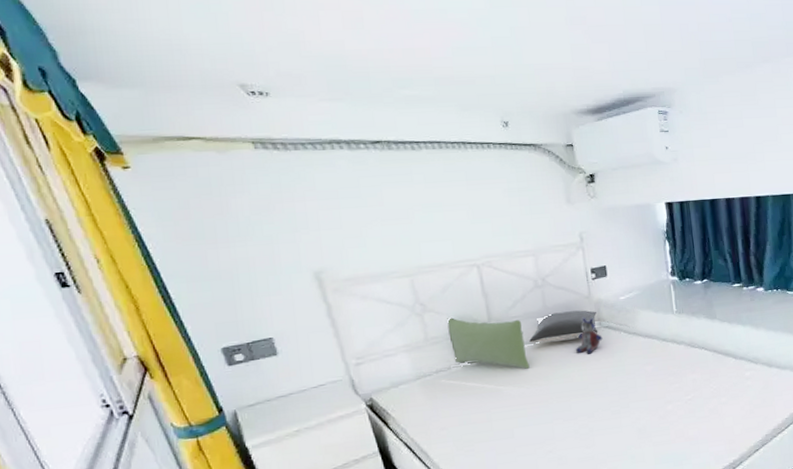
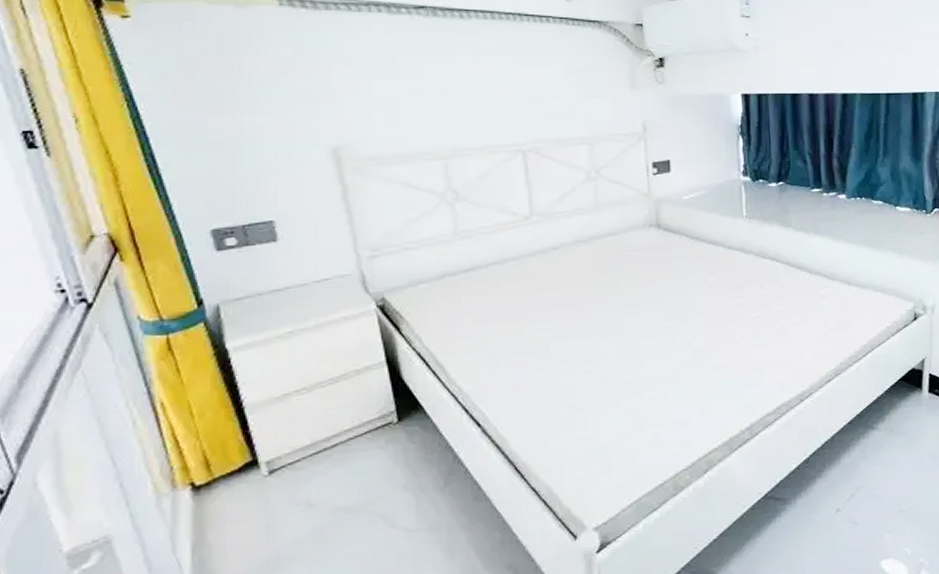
pillow: present [447,318,530,369] -> none [482,209,573,273]
pillow: present [529,310,599,343] -> none [575,208,656,244]
stuffed bear: present [575,317,603,354] -> none [627,216,660,260]

